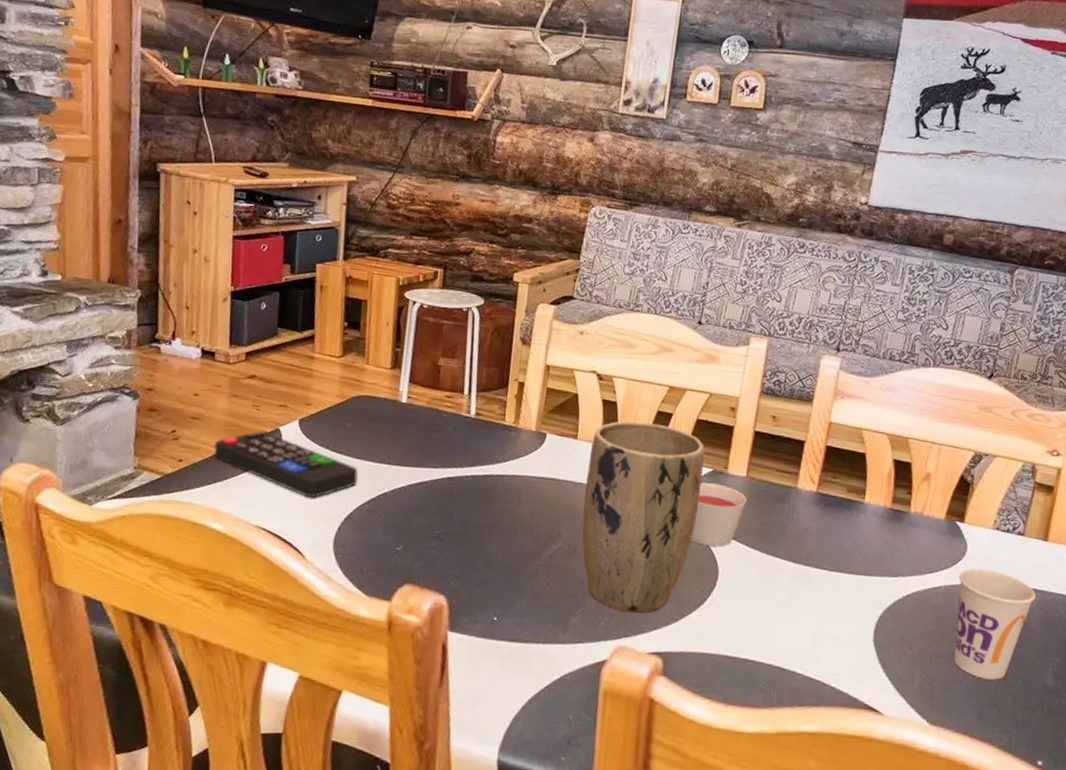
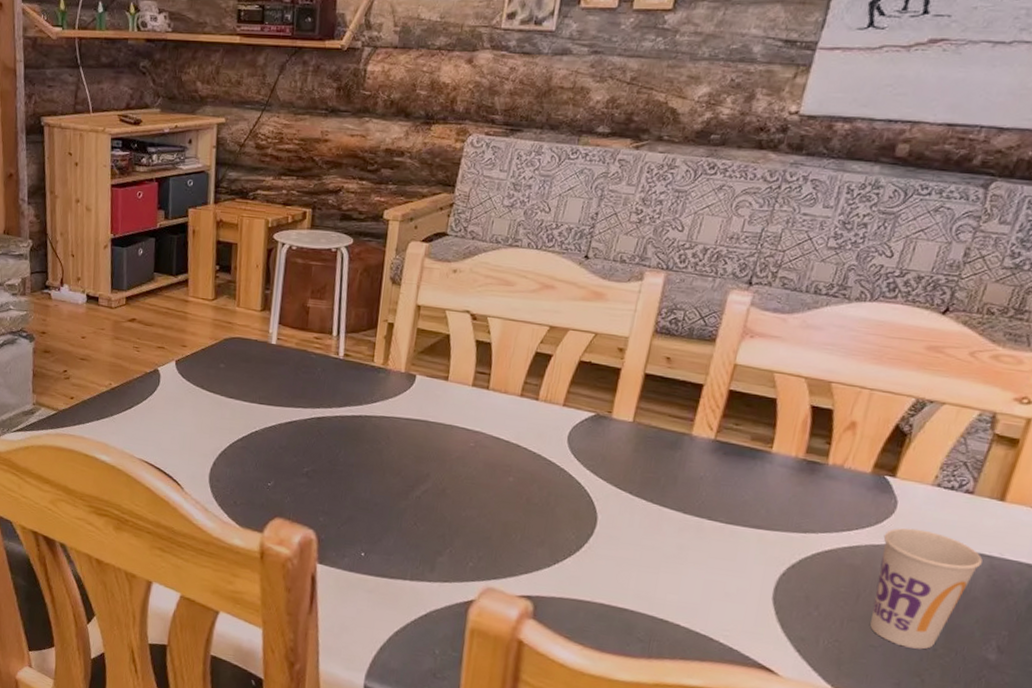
remote control: present [213,431,359,499] -> none [100,371,231,435]
plant pot: present [582,421,705,614] -> none [451,363,587,557]
candle: present [690,482,747,547] -> none [567,427,632,494]

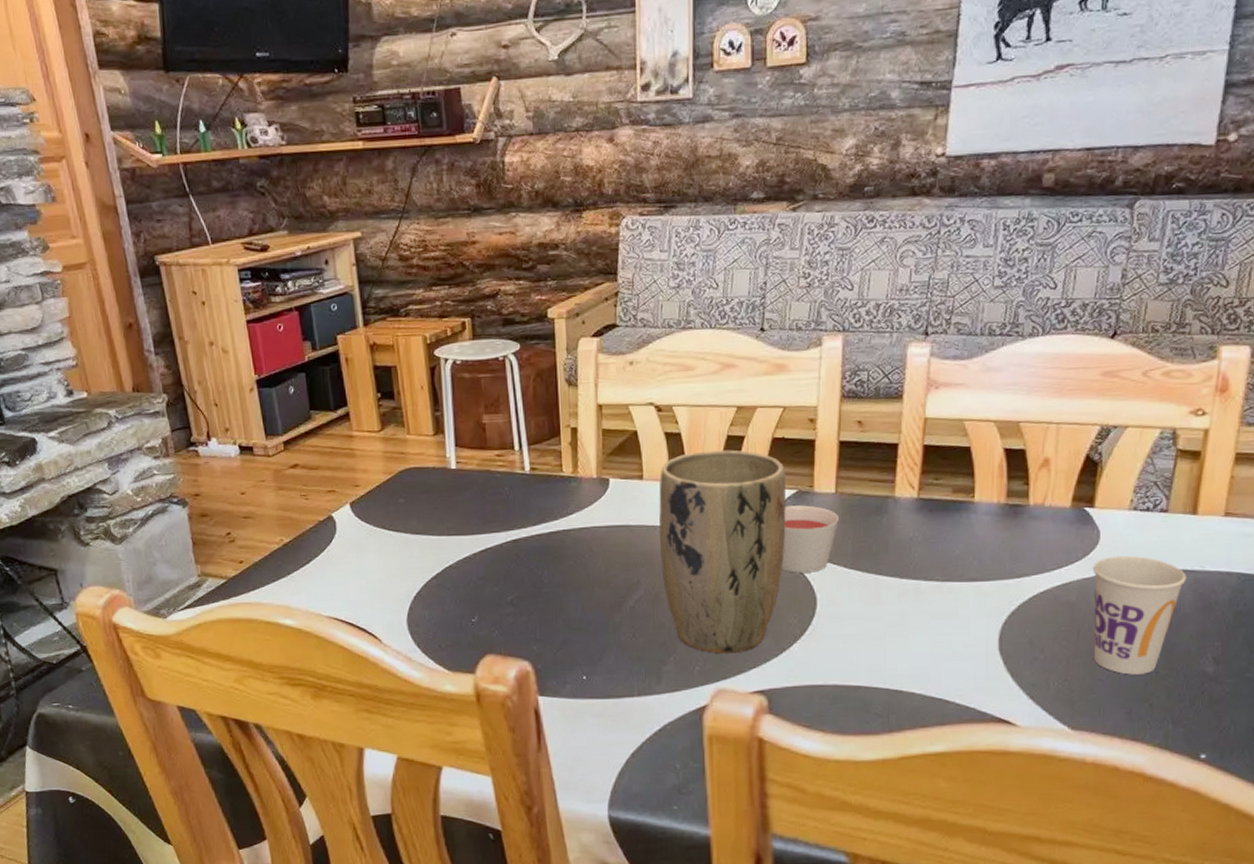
plant pot: none [451,363,587,557] -> present [659,449,786,654]
candle: none [567,427,632,494] -> present [781,505,839,573]

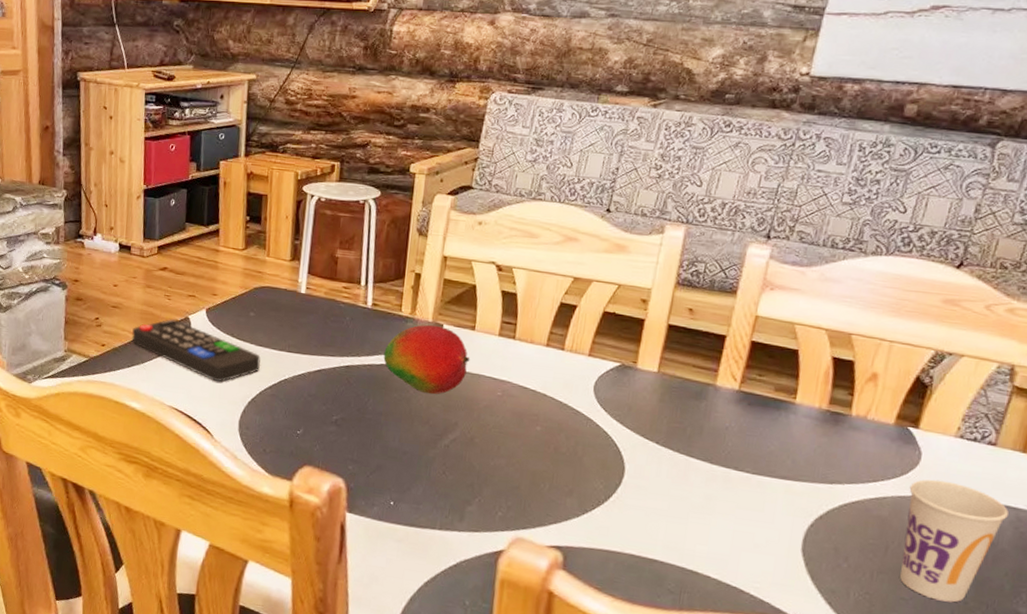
remote control: none [270,521,421,581] -> present [131,319,261,383]
fruit: none [551,480,643,556] -> present [383,324,470,395]
plant pot: present [659,449,786,654] -> none [479,313,612,507]
candle: present [781,505,839,573] -> none [594,377,658,444]

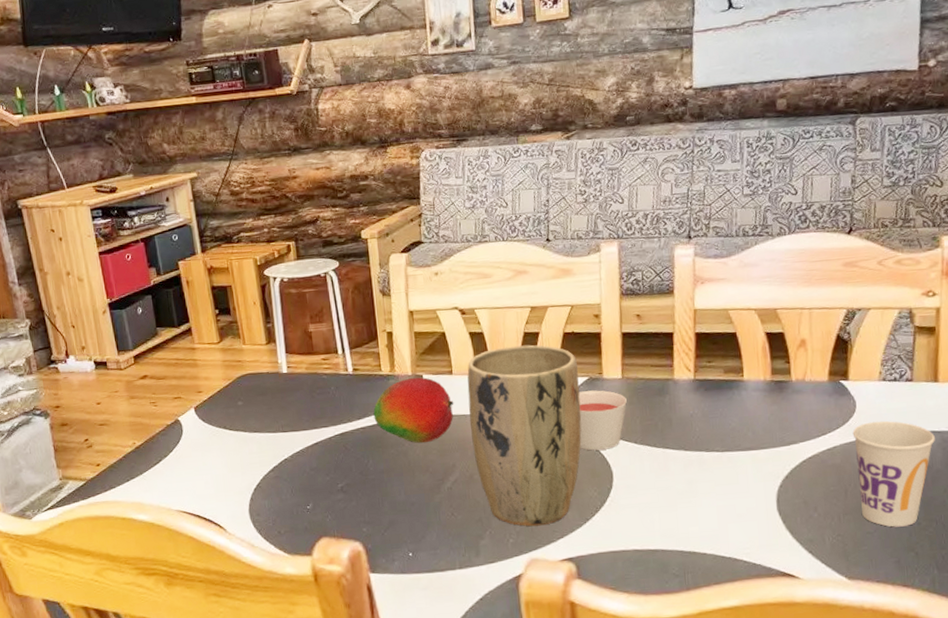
remote control: present [131,319,261,383] -> none [124,424,259,477]
plant pot: none [479,313,612,507] -> present [467,344,582,527]
candle: none [594,377,658,444] -> present [578,390,627,451]

